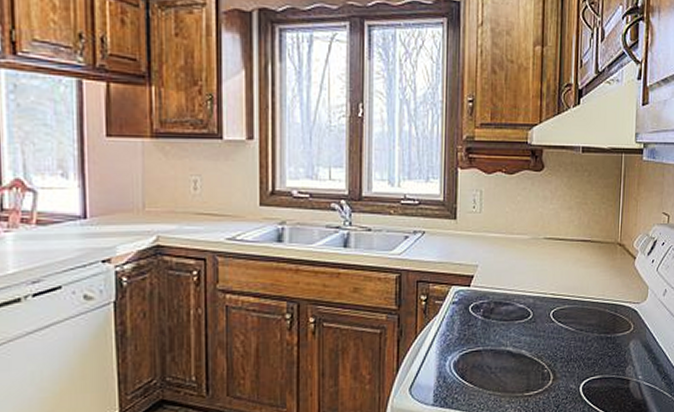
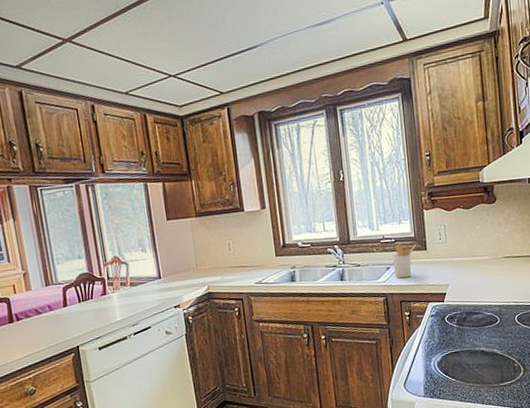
utensil holder: none [413,208,446,252] -> present [392,244,418,279]

